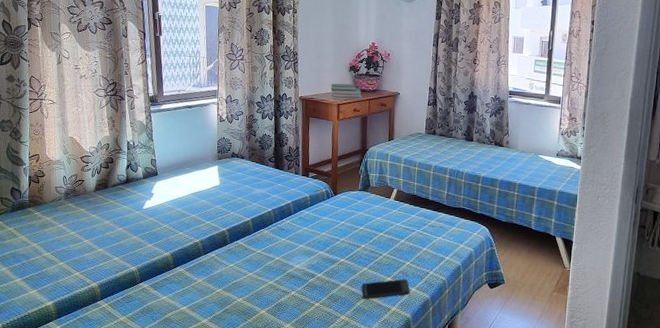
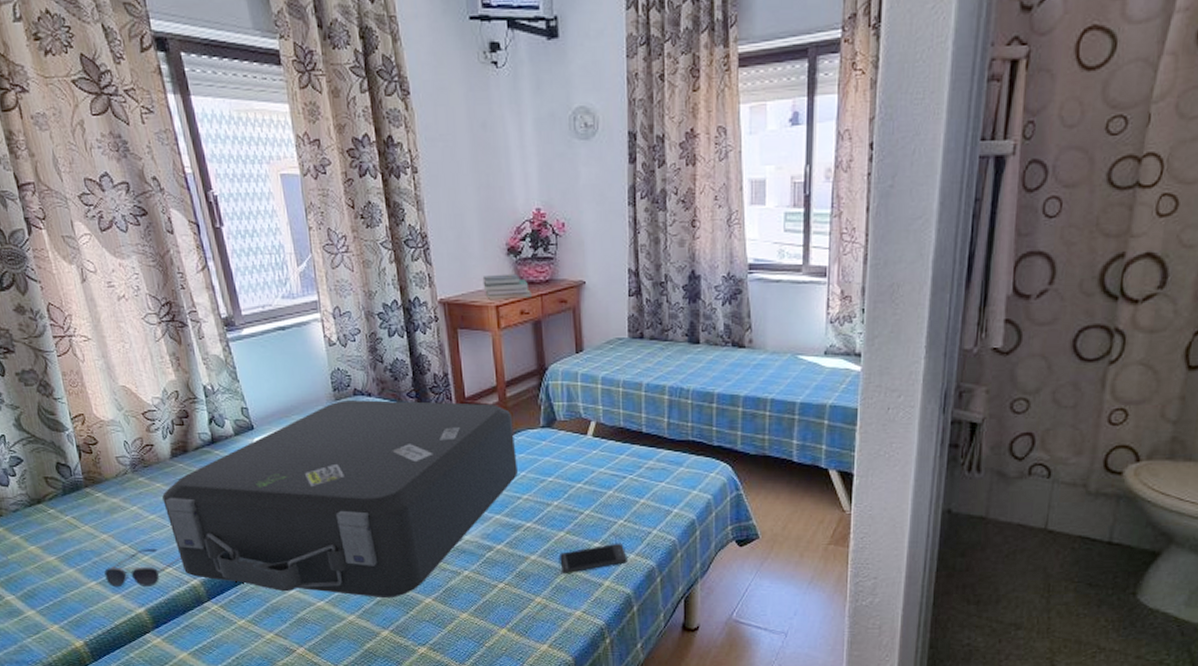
sunglasses: none [29,256,87,286] -> present [104,549,181,588]
suitcase: none [83,160,340,308] -> present [162,400,518,597]

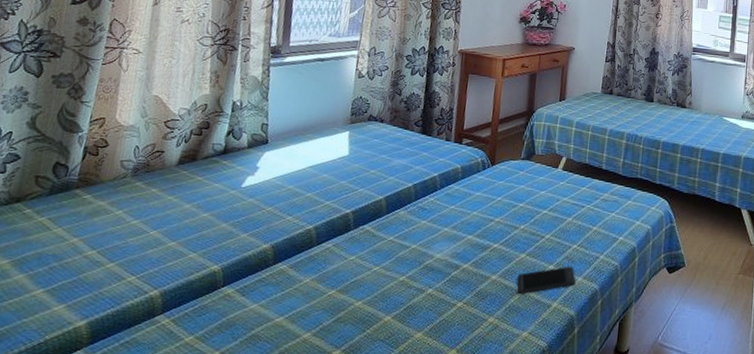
sunglasses: present [104,549,181,588] -> none [56,255,149,297]
suitcase: present [162,400,518,597] -> none [147,124,499,315]
books: present [482,273,532,301] -> none [496,36,533,56]

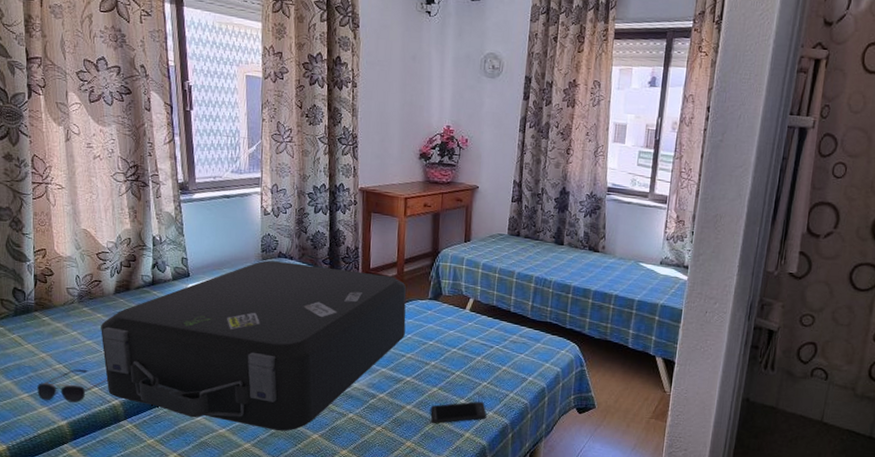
sunglasses: none [56,255,149,297] -> present [37,369,107,403]
suitcase: none [147,124,499,315] -> present [101,260,407,431]

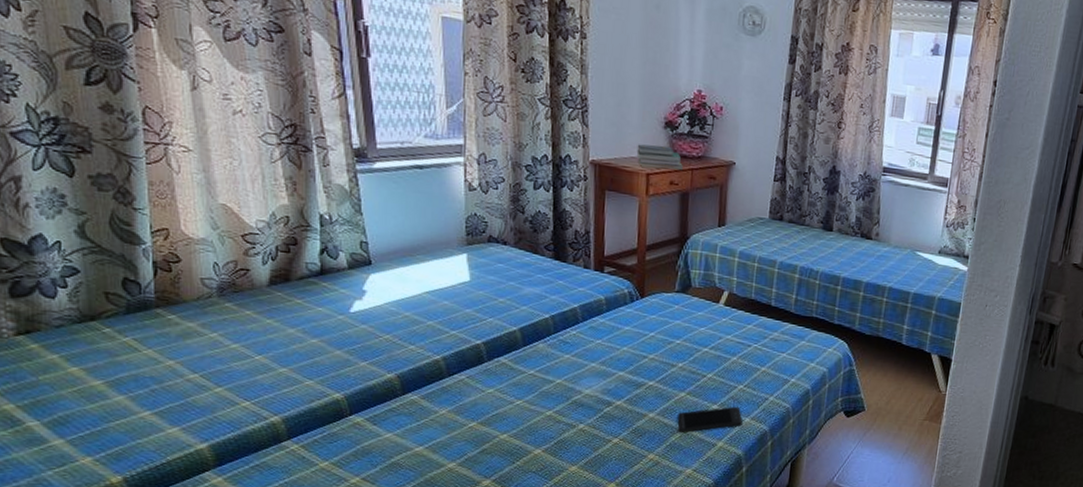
sunglasses: present [37,369,107,403] -> none [164,379,263,421]
suitcase: present [101,260,407,431] -> none [251,245,649,447]
books: none [396,173,435,195] -> present [636,144,683,171]

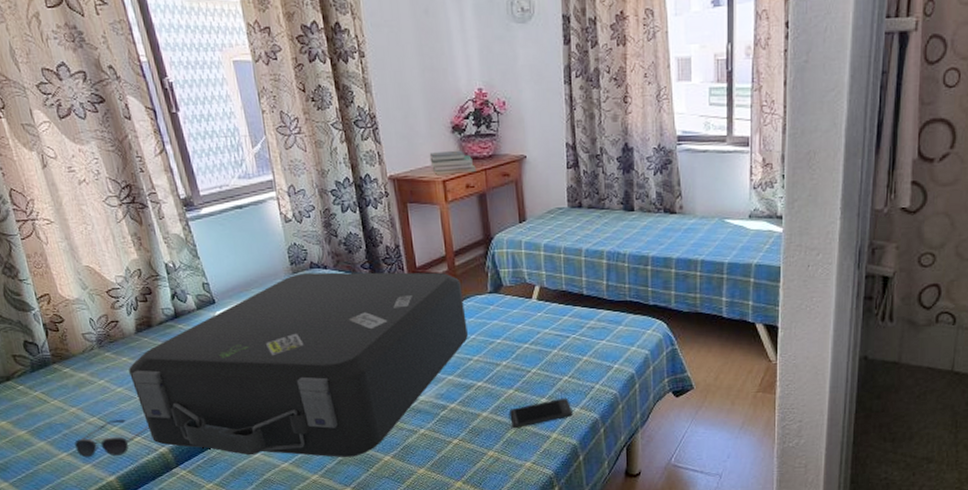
sunglasses: none [164,379,263,421] -> present [74,420,149,458]
suitcase: none [251,245,649,447] -> present [128,272,468,457]

